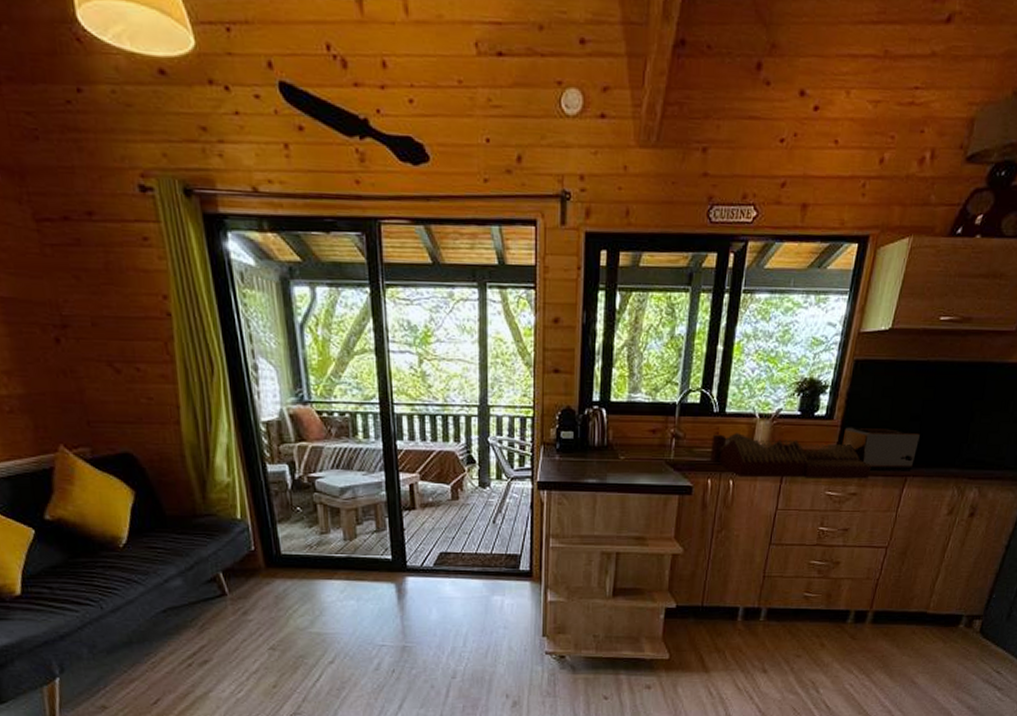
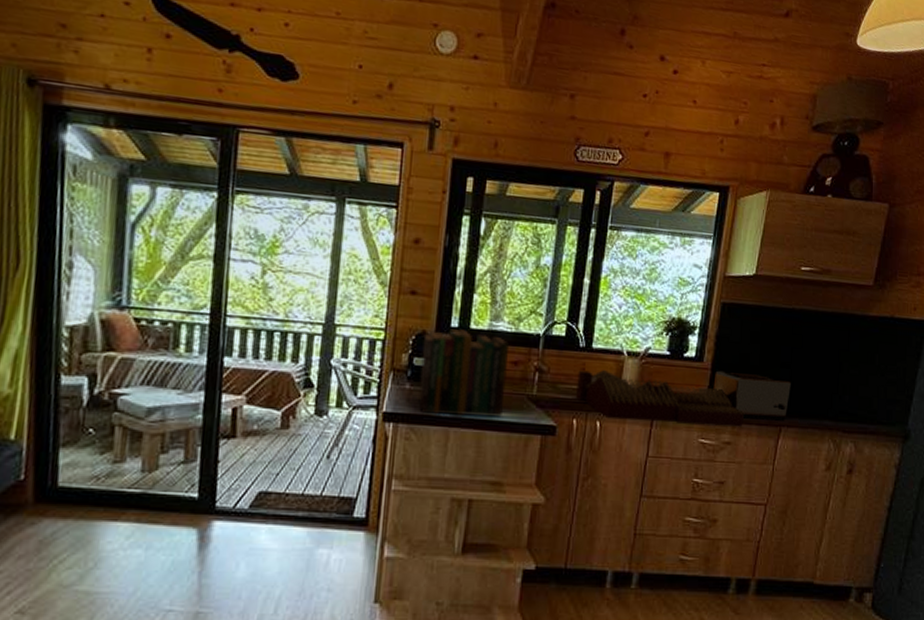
books: none [568,403,648,481] -> present [418,329,510,417]

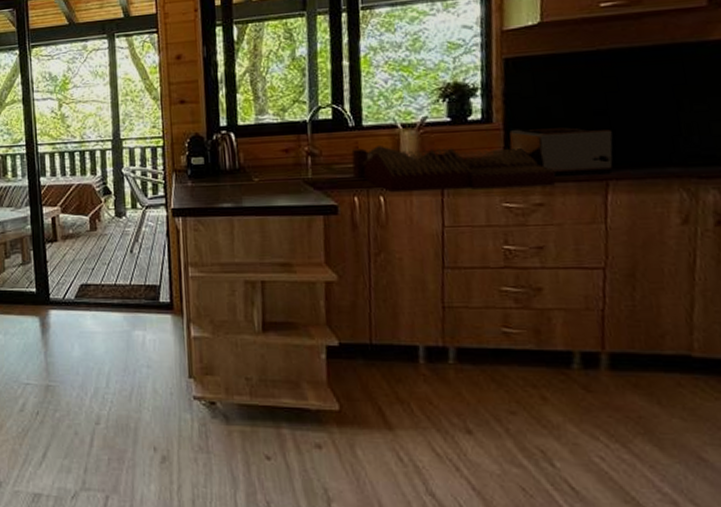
books: present [418,329,510,417] -> none [197,127,281,206]

